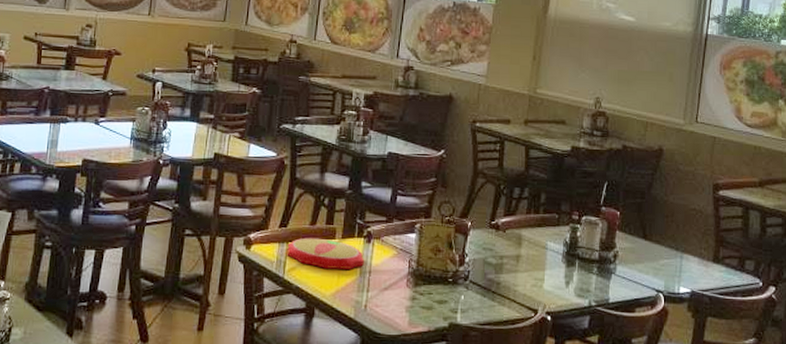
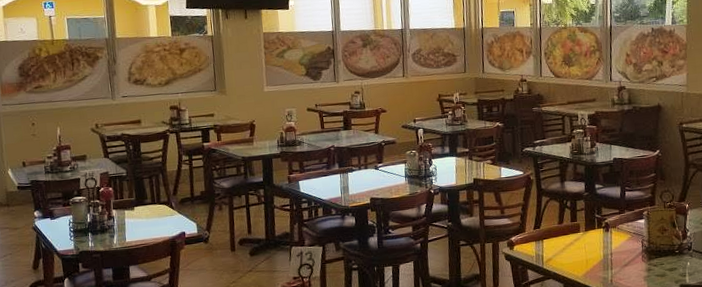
plate: present [287,237,364,269] -> none [542,233,606,256]

